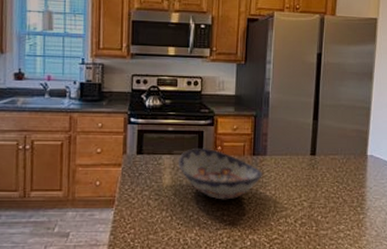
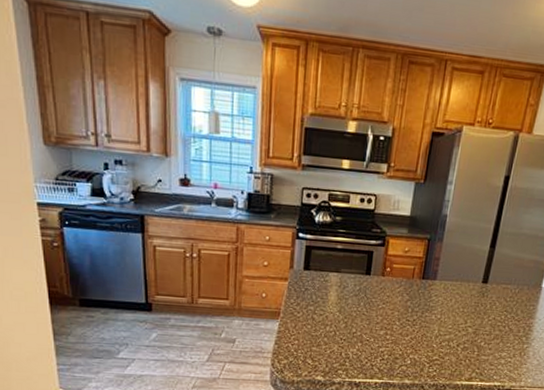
decorative bowl: present [178,148,263,200] -> none [345,268,431,321]

